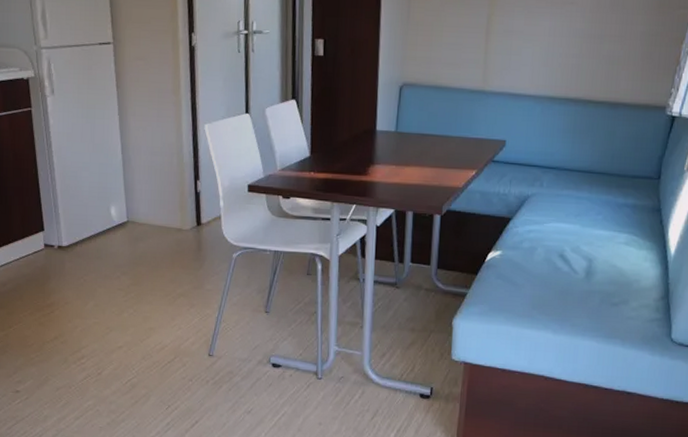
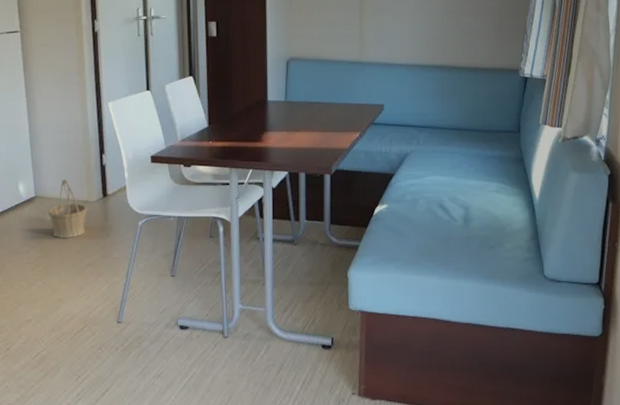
basket: none [141,204,181,266] -> present [48,179,88,238]

